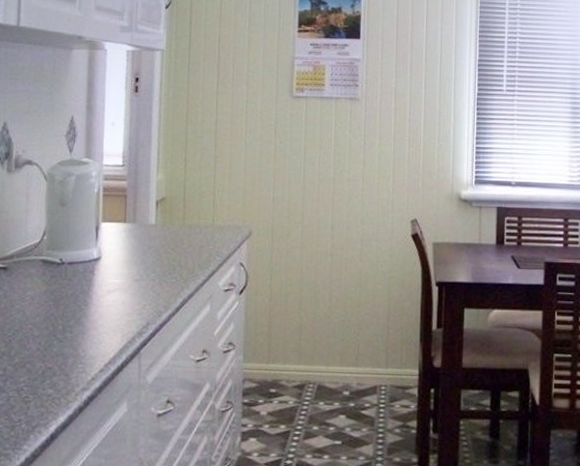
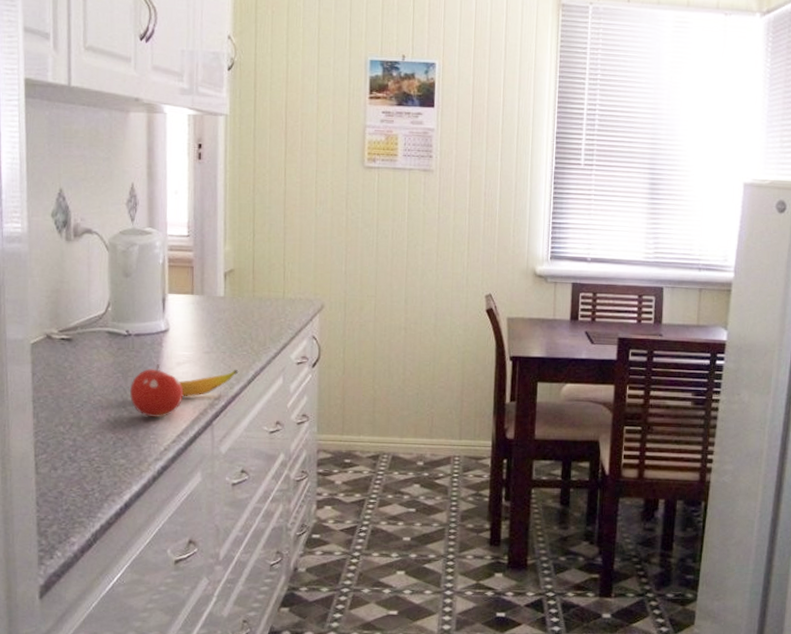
fruit: none [61,292,113,346] -> present [130,364,184,417]
banana: none [109,296,167,326] -> present [179,369,239,397]

